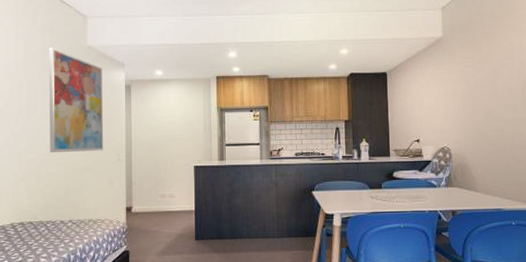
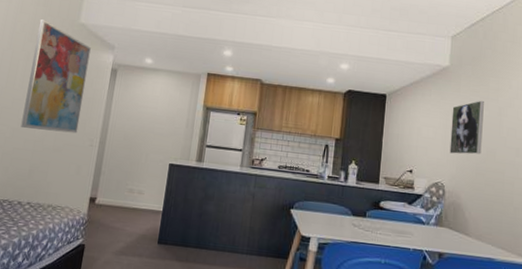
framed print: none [450,65,481,119] -> present [449,100,484,155]

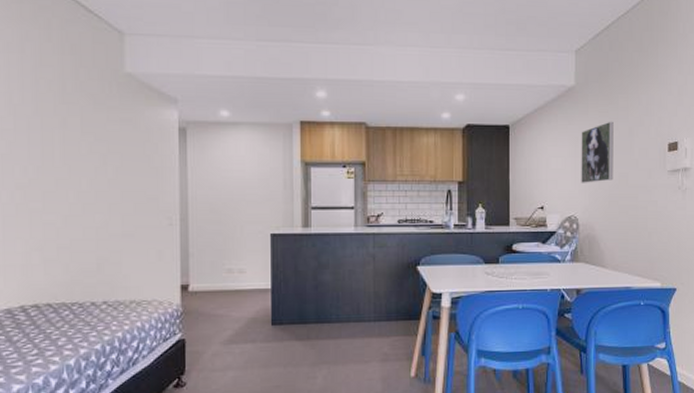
wall art: present [21,18,91,134] -> none [69,71,150,215]

